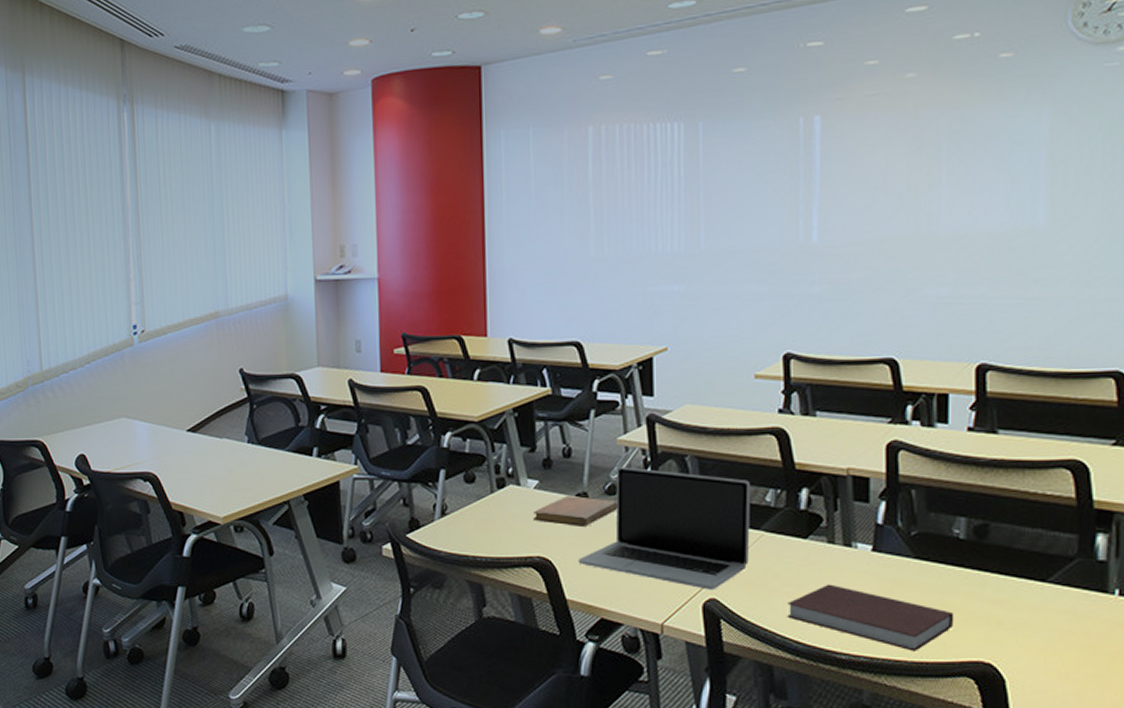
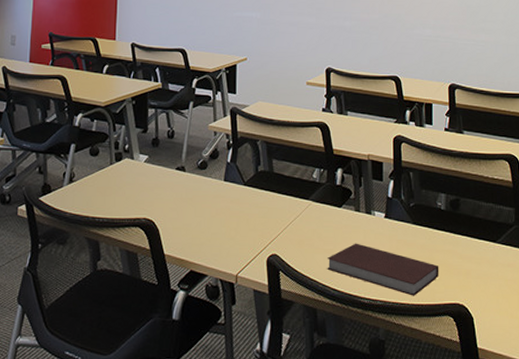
notebook: present [533,496,618,526] -> none [142,169,207,194]
laptop: present [578,466,751,590] -> none [175,147,303,247]

